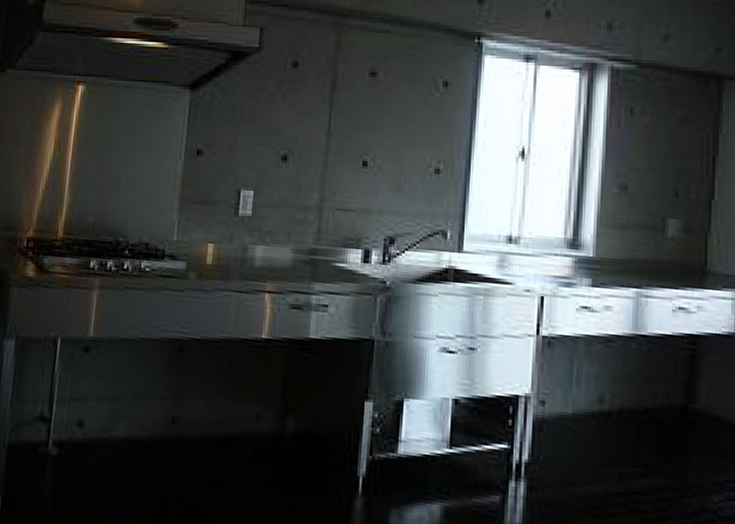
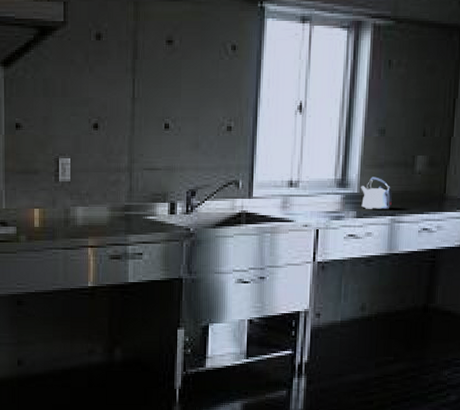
kettle: none [597,239,637,280] -> present [361,176,392,209]

